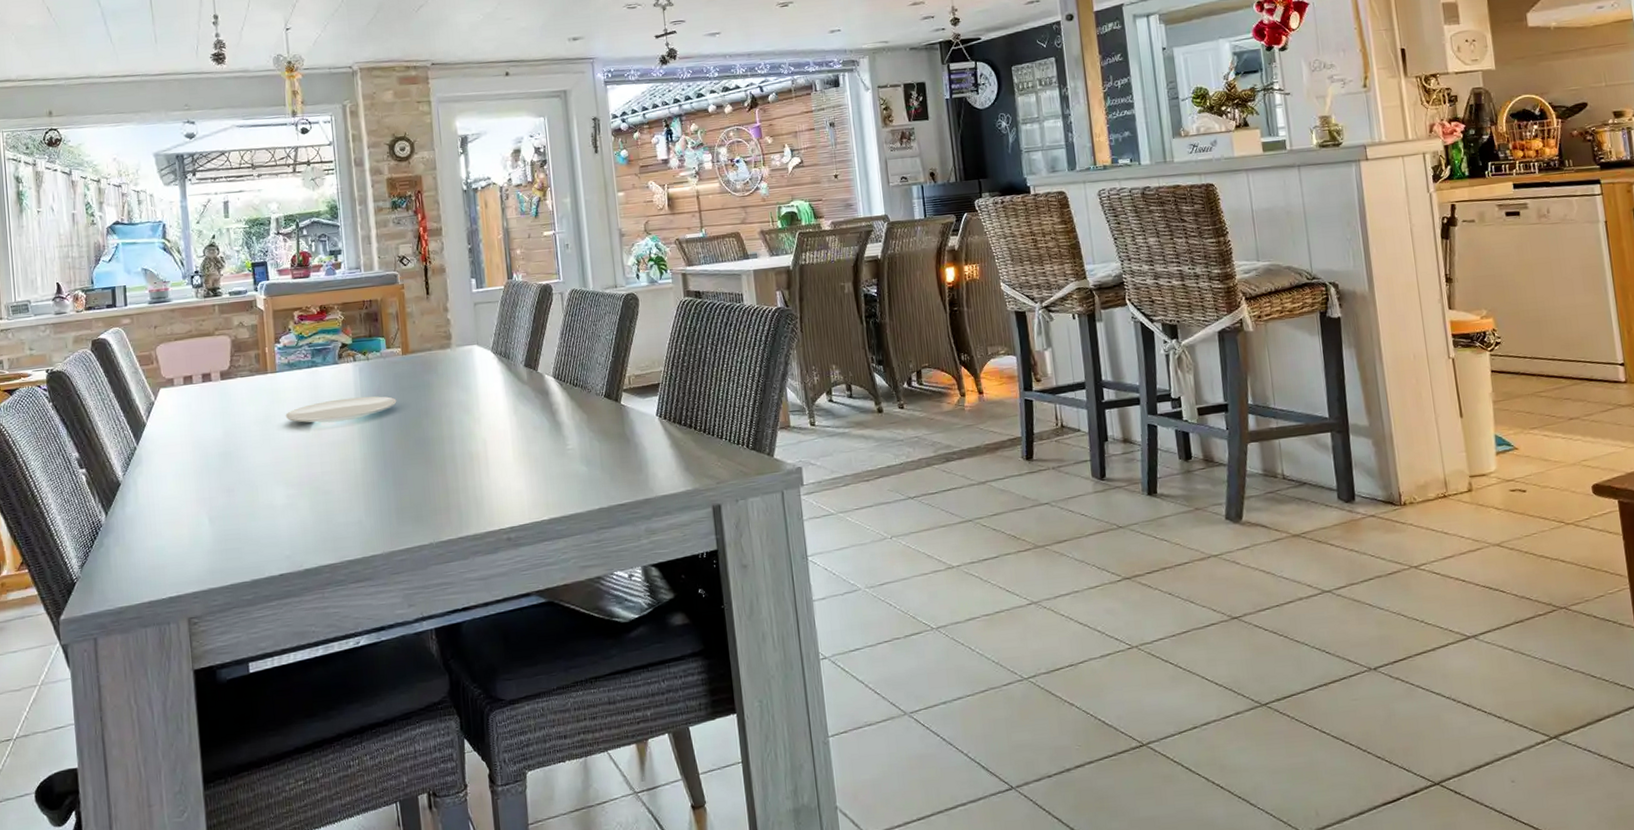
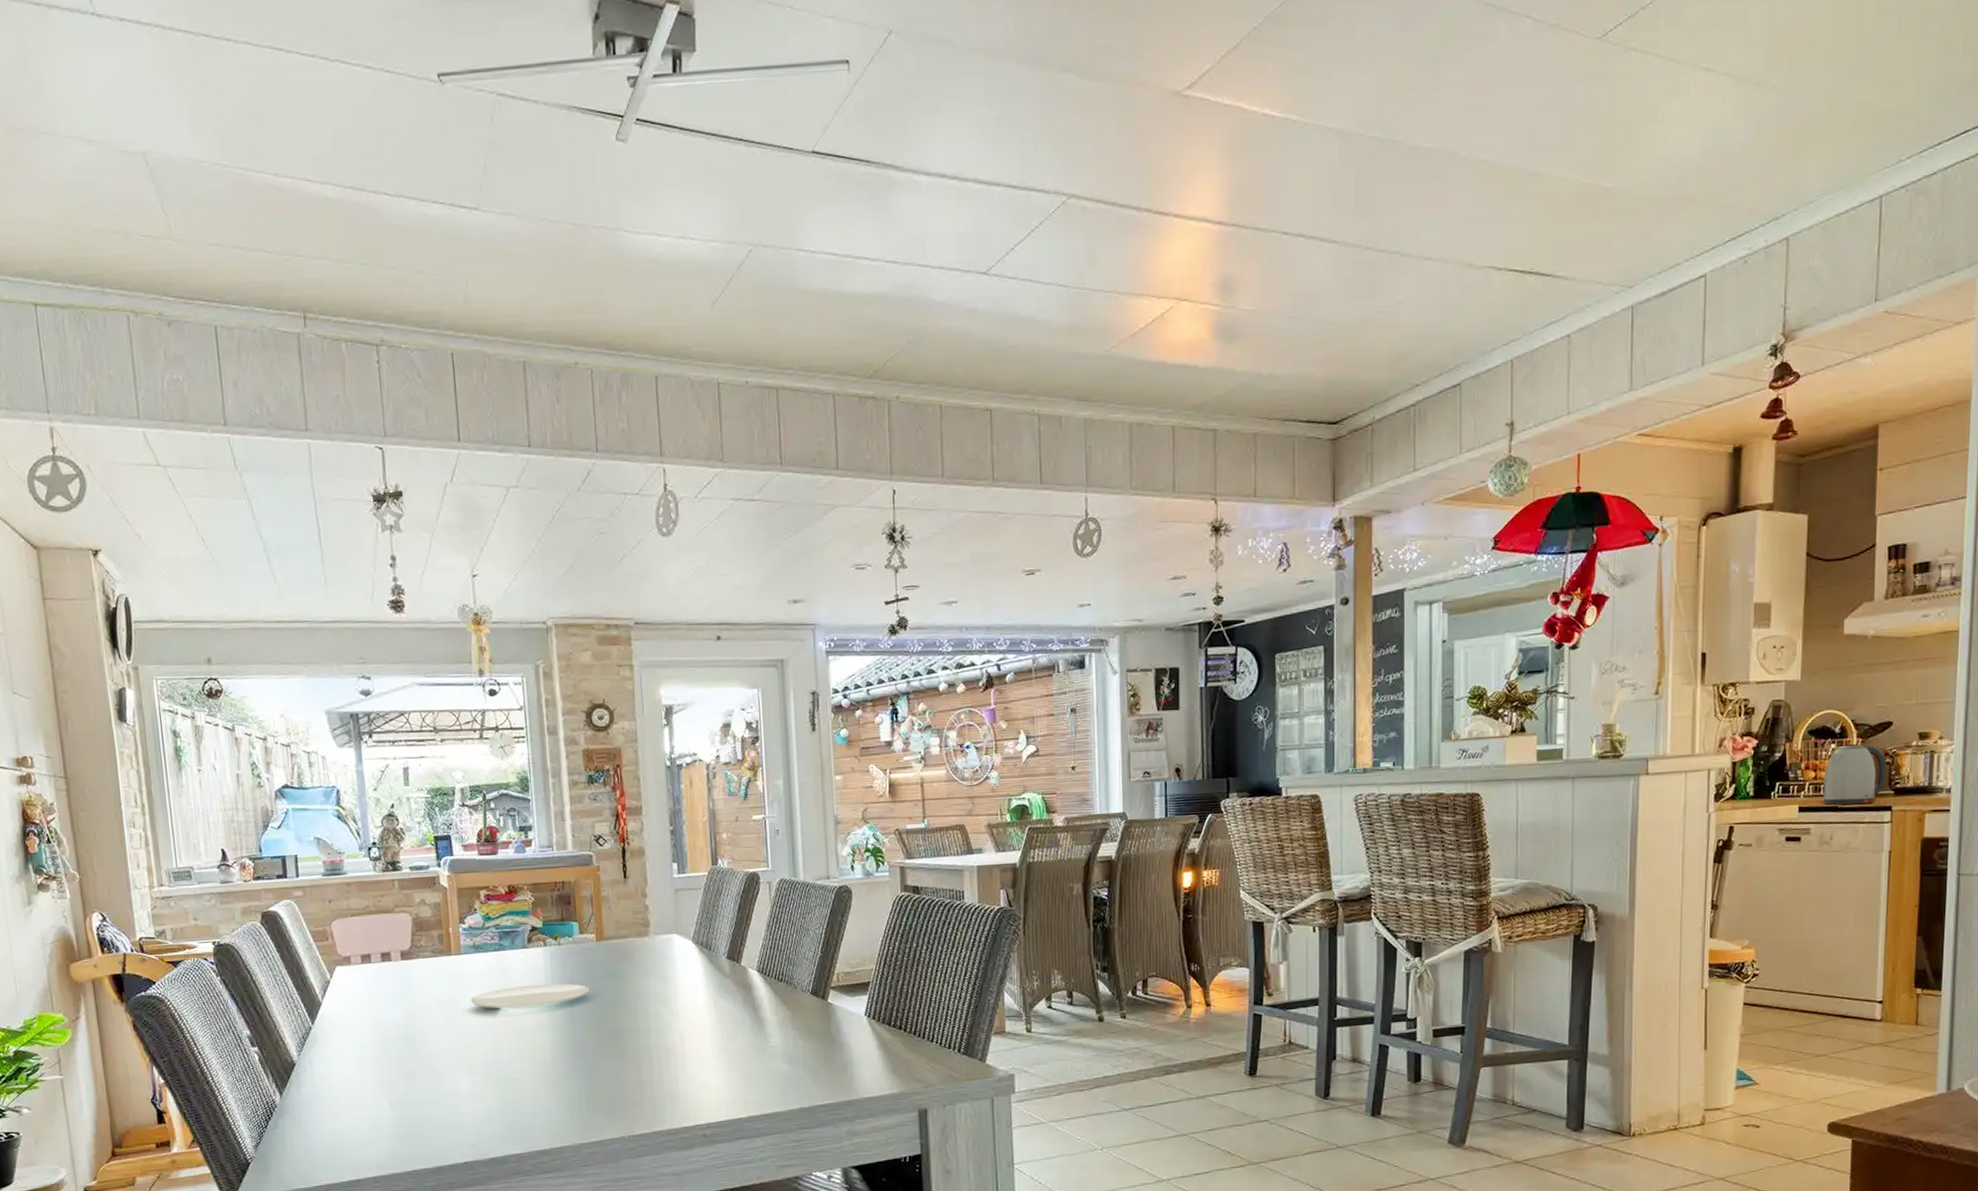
kettle: none [1531,124,1590,181] -> present [1823,743,1887,806]

